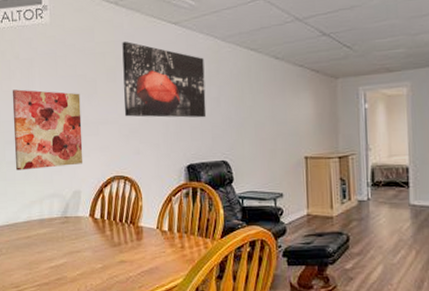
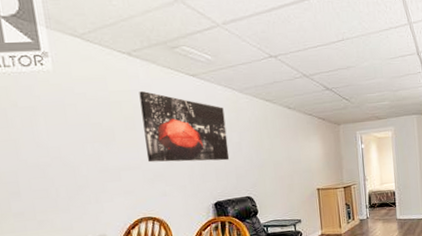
wall art: present [12,89,83,171] -> none [12,138,106,221]

